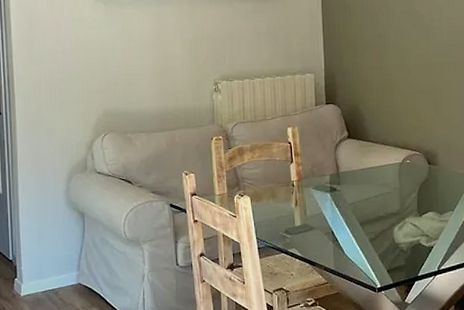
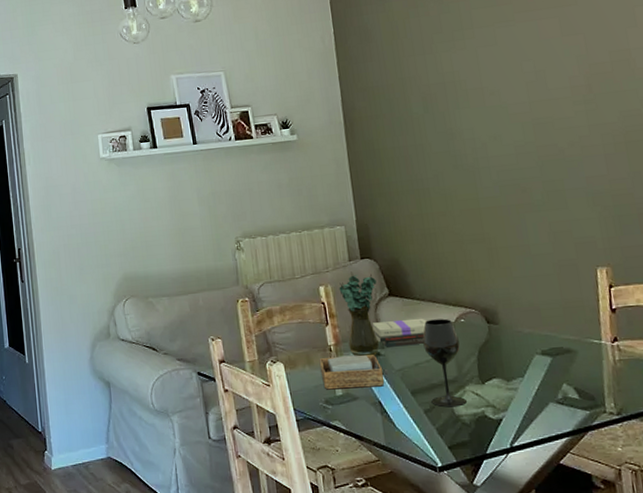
napkin holder: none [282,189,338,221] -> present [319,354,385,390]
vase: none [305,115,338,192] -> present [339,271,379,357]
books: none [331,158,378,184] -> present [372,318,427,347]
wineglass: none [373,159,406,237] -> present [422,318,467,408]

